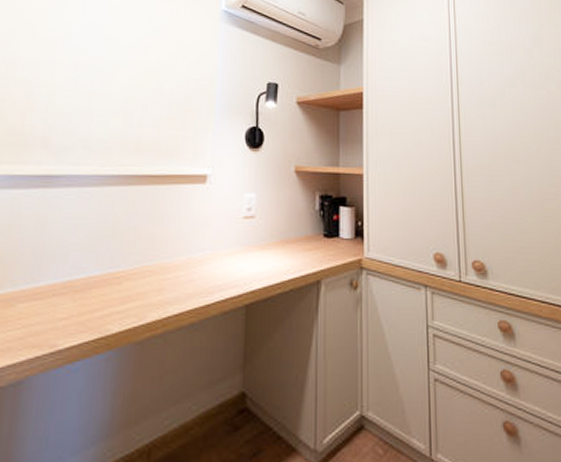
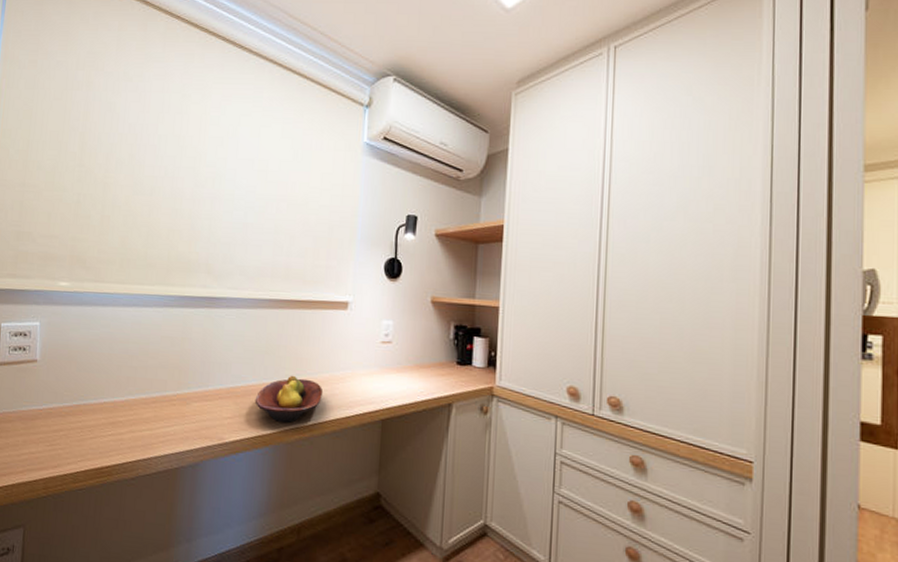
fruit bowl: none [97,261,179,319] -> present [254,375,324,423]

